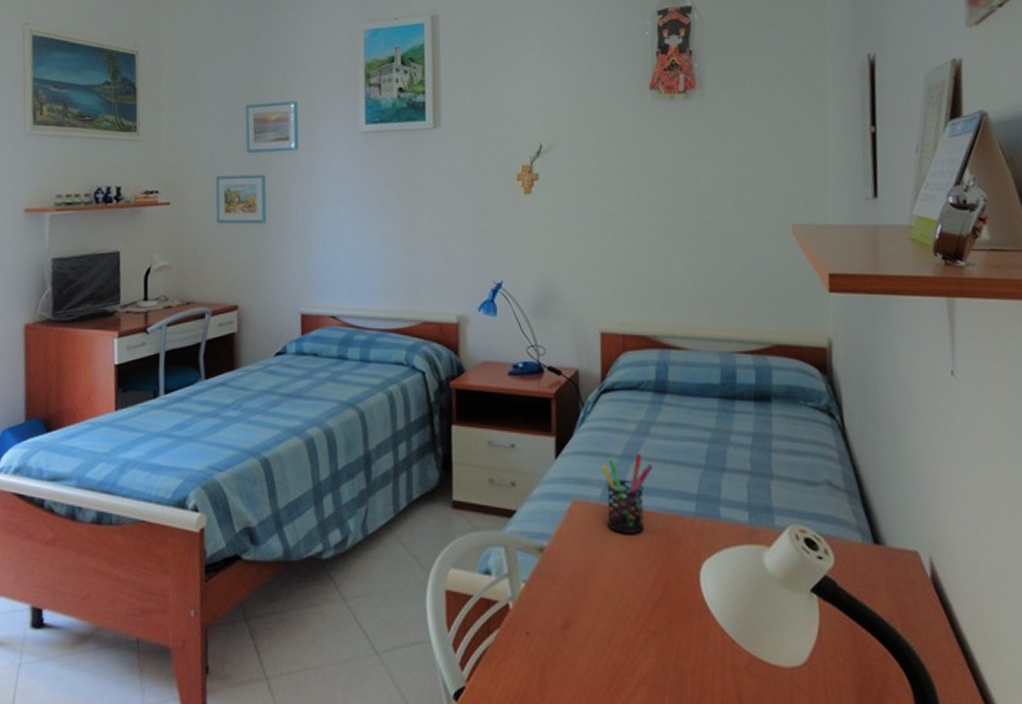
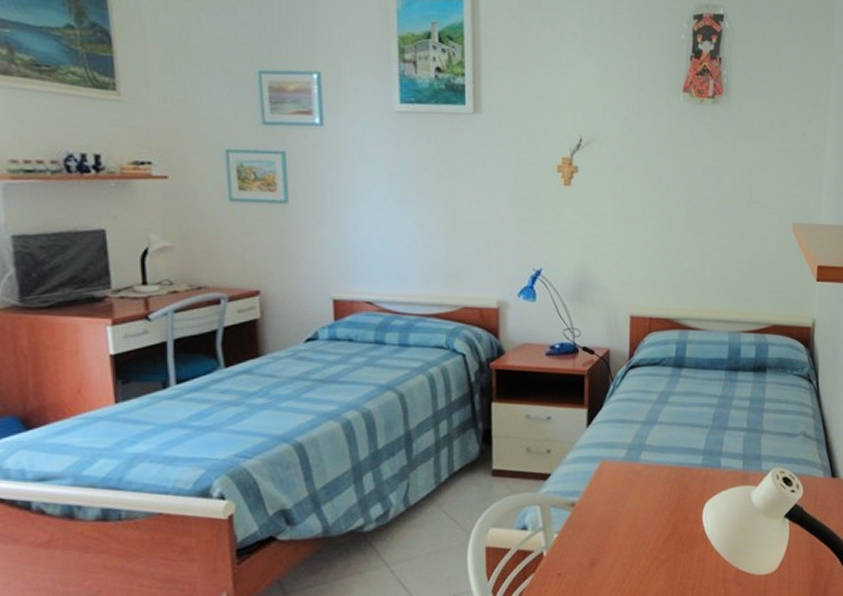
pen holder: present [601,453,653,534] -> none [627,419,670,486]

